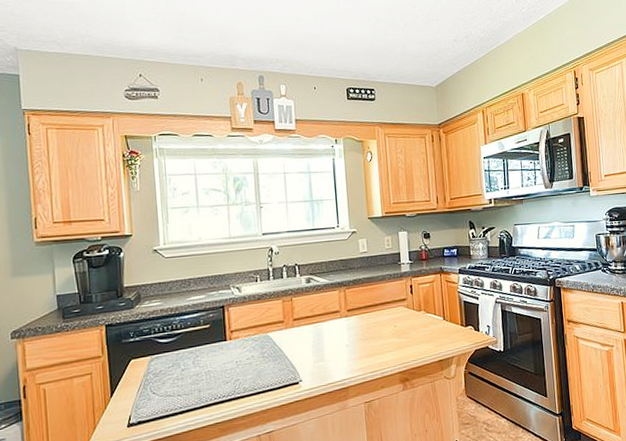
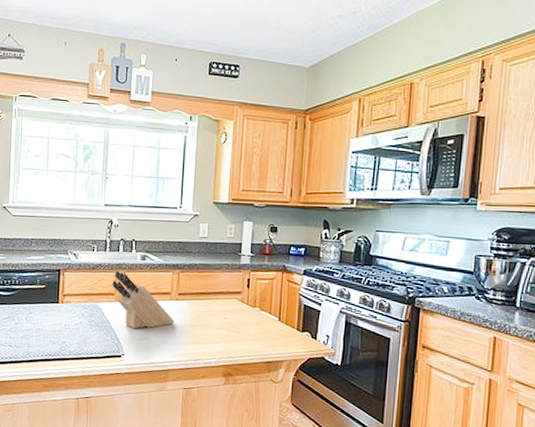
knife block: none [280,297,347,353] -> present [112,271,175,329]

